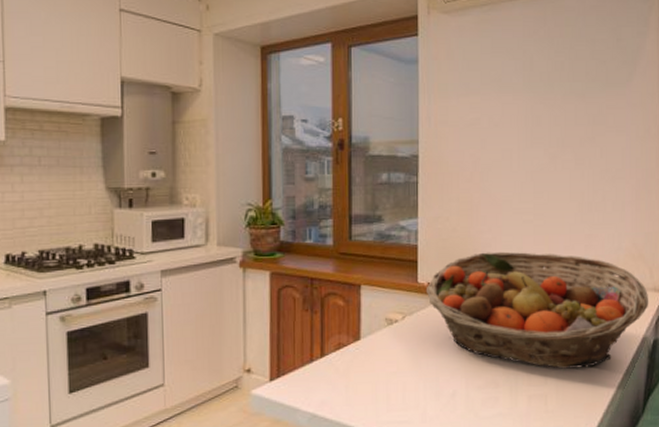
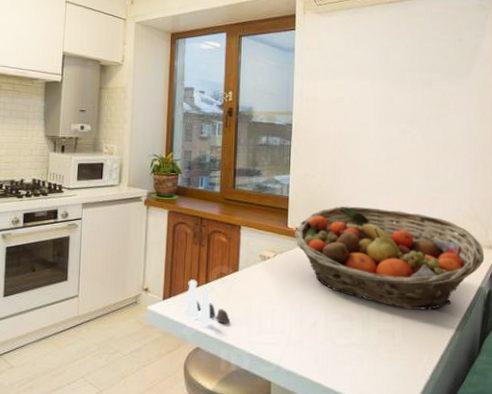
salt and pepper shaker set: none [296,354,354,407] -> present [183,279,231,325]

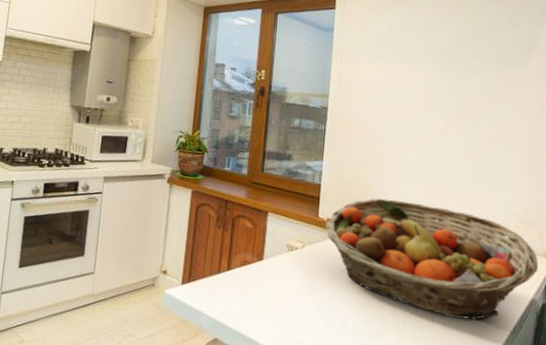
salt and pepper shaker set: present [183,279,231,325] -> none [202,265,253,316]

